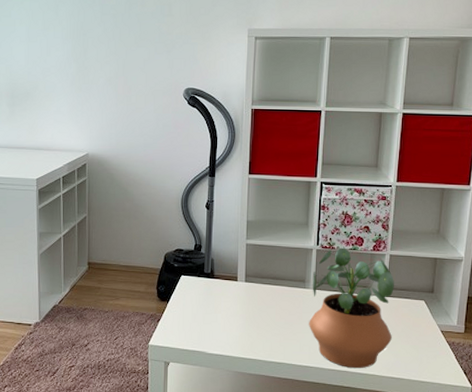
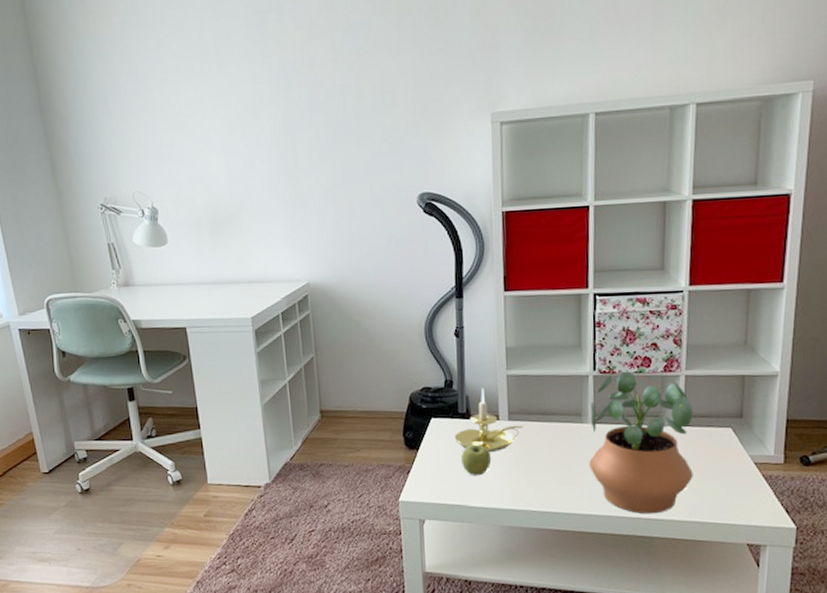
candle holder: none [199,253,258,307] -> present [454,388,524,452]
apple: none [203,300,229,327] -> present [460,444,492,476]

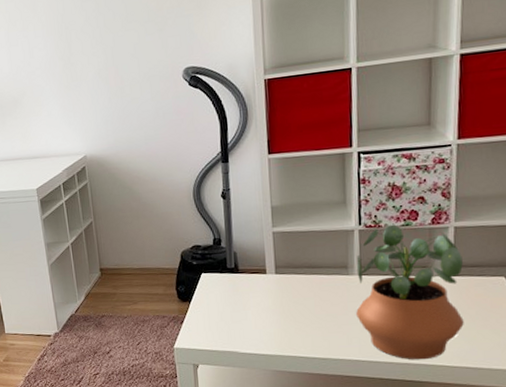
candle holder: present [454,388,524,452] -> none [223,244,291,303]
apple: present [460,444,492,476] -> none [230,296,260,325]

